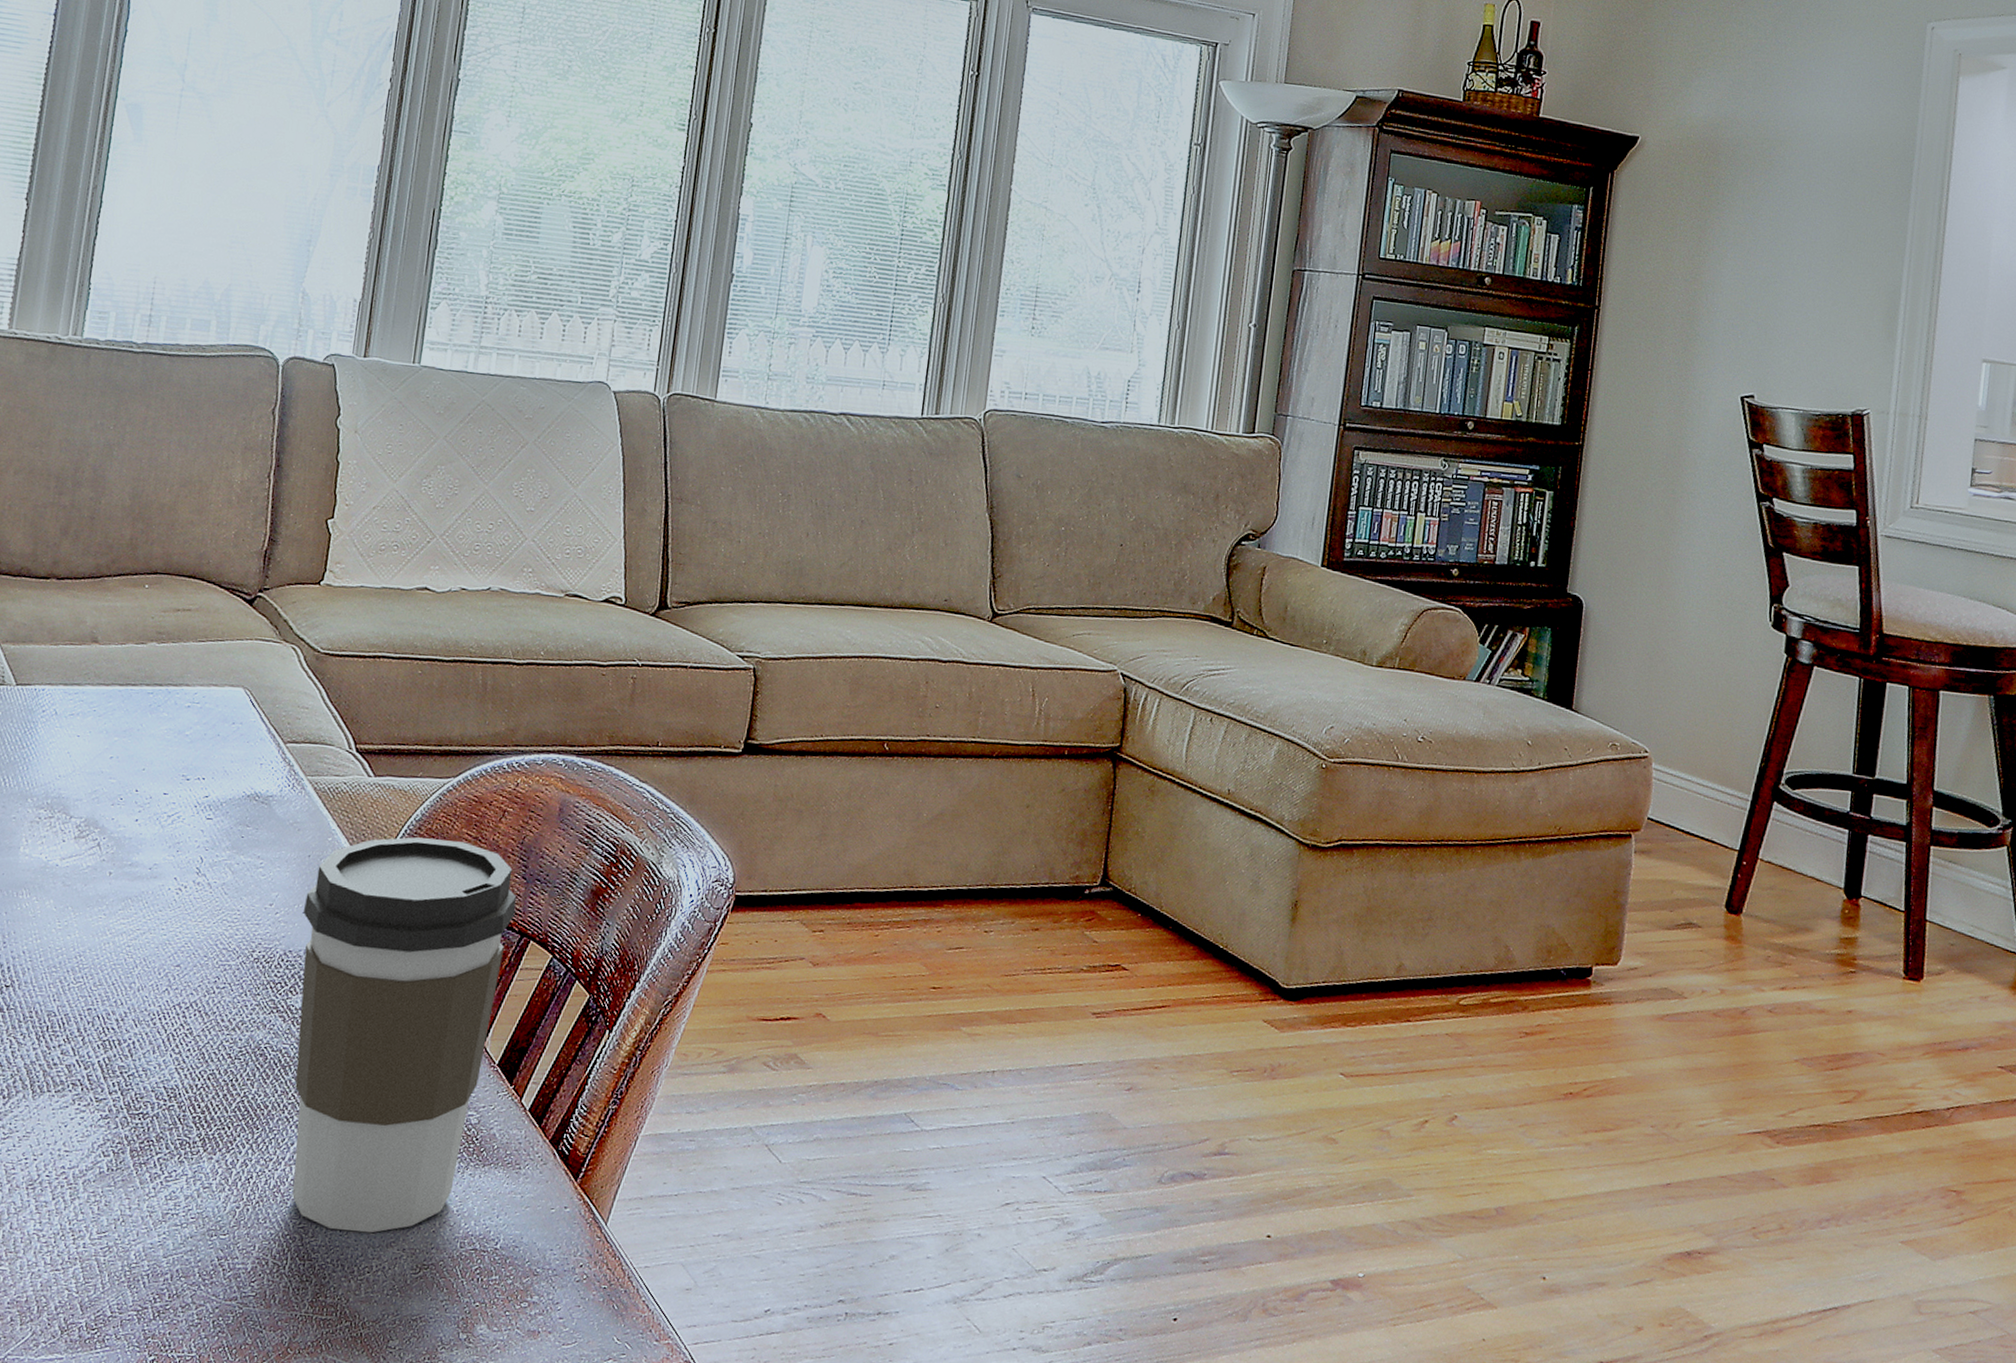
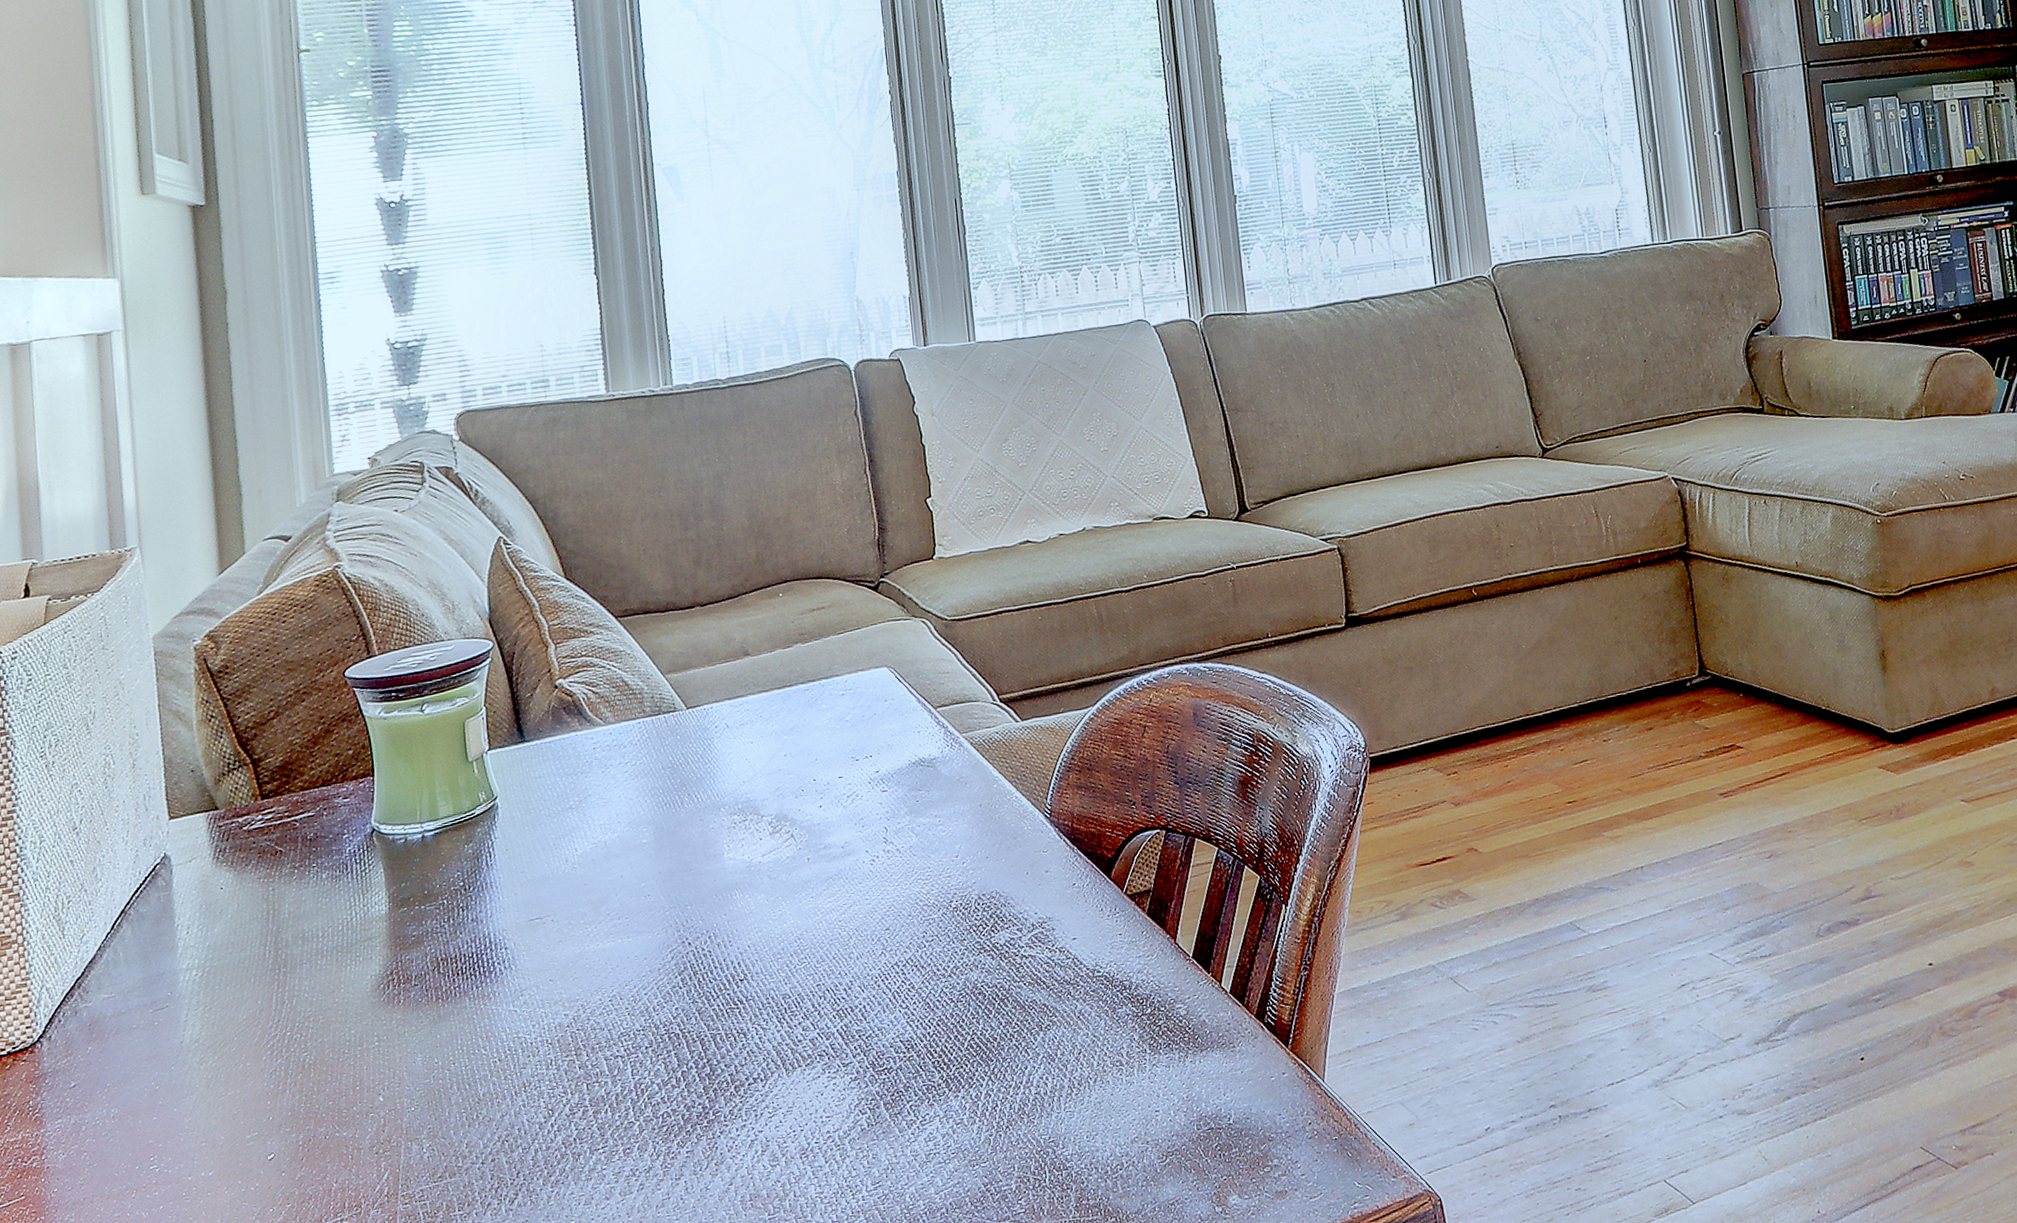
coffee cup: present [292,837,517,1234] -> none [986,762,1179,1137]

